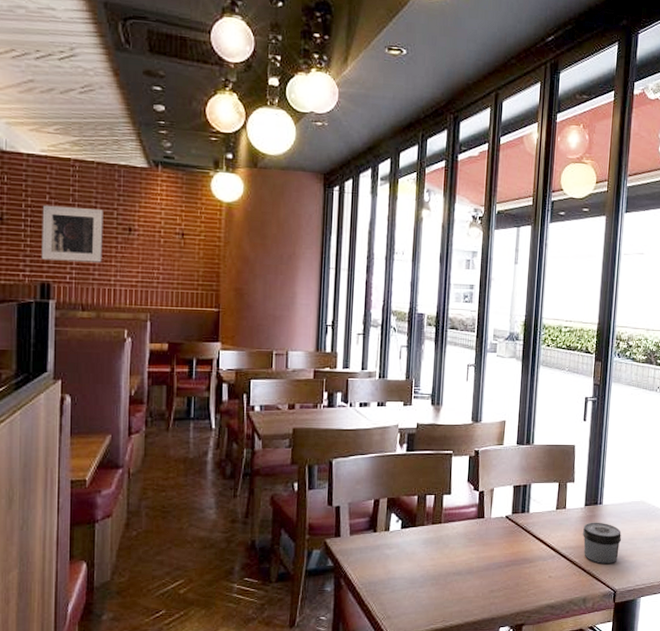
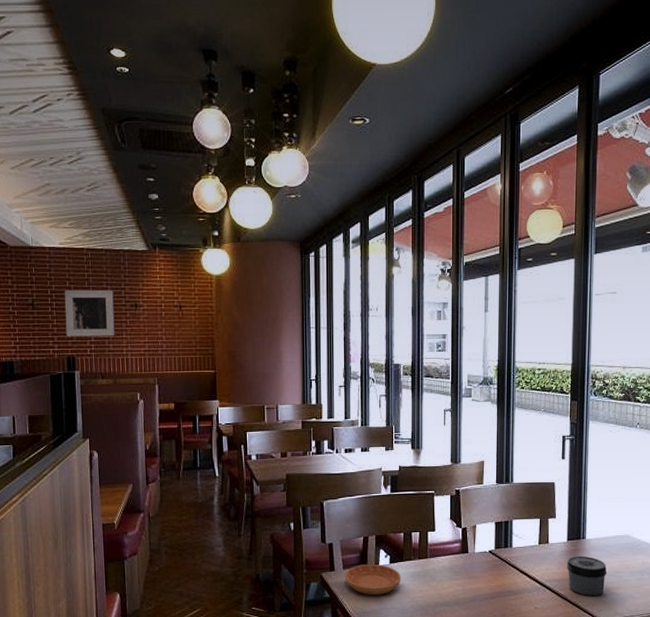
saucer: none [351,530,413,564] -> present [345,564,401,595]

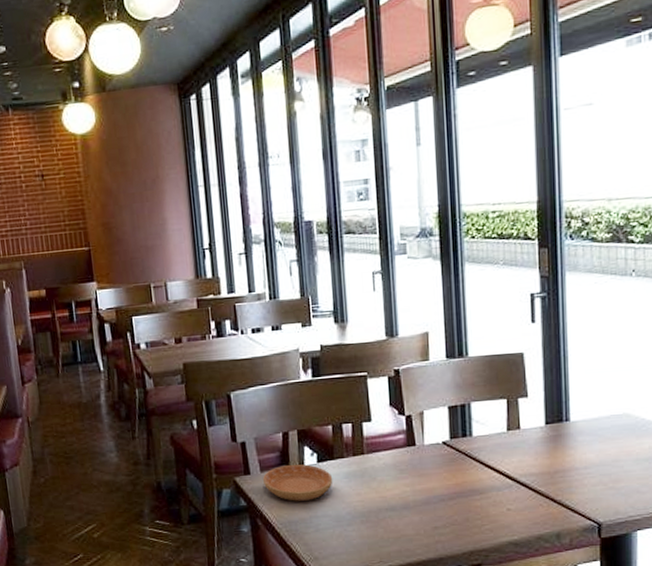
jar: present [566,556,607,596] -> none [545,442,602,492]

